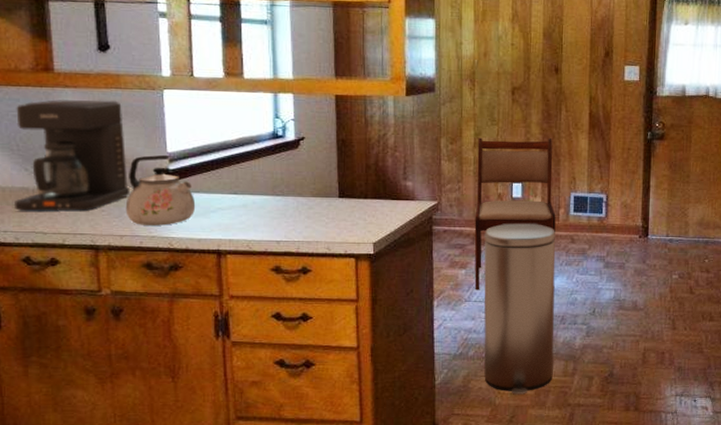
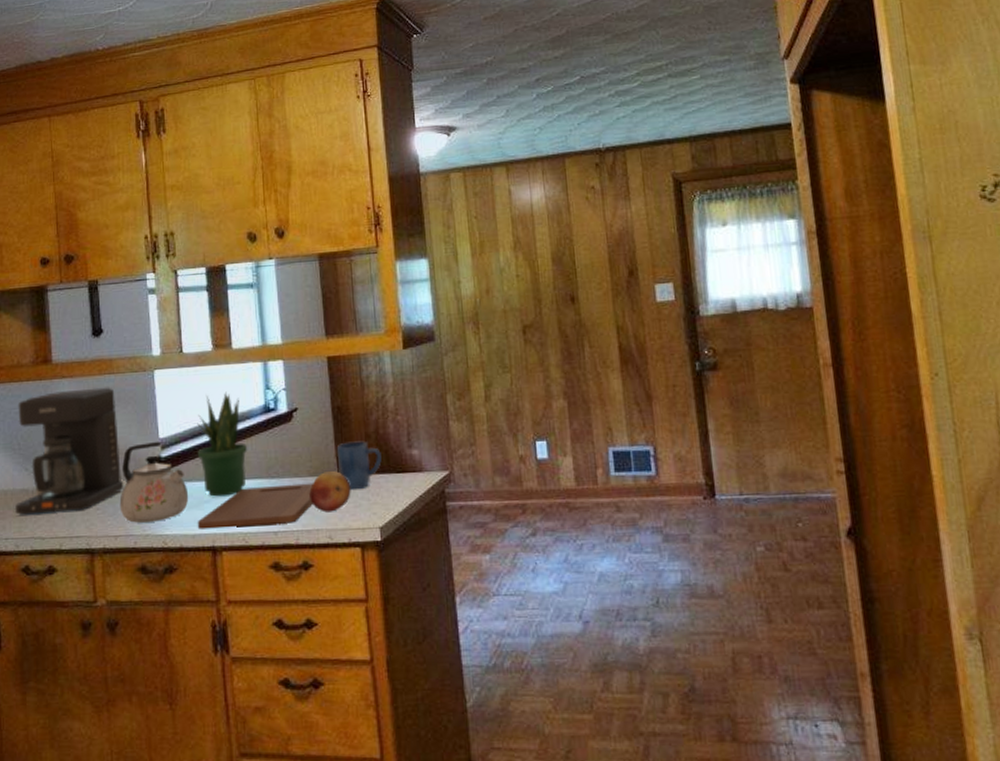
cutting board: none [203,202,315,235] -> present [197,483,313,530]
planter: none [205,116,254,208] -> present [197,391,247,497]
fruit: none [311,193,350,228] -> present [309,470,351,513]
mug: none [340,170,379,210] -> present [337,441,382,489]
dining chair: present [474,137,556,290] -> none [489,382,596,581]
pedal bin: present [484,223,556,395] -> none [507,489,615,720]

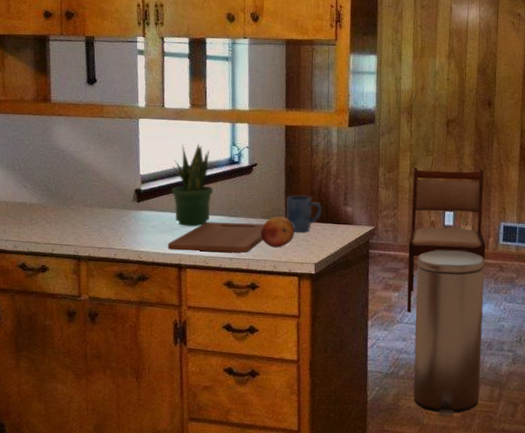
coffee maker: present [14,387,124,515] -> none [14,126,108,224]
kettle: present [119,441,189,523] -> none [104,176,162,240]
dining chair: none [489,382,596,581] -> present [407,167,486,313]
pedal bin: none [507,489,615,720] -> present [413,249,485,416]

